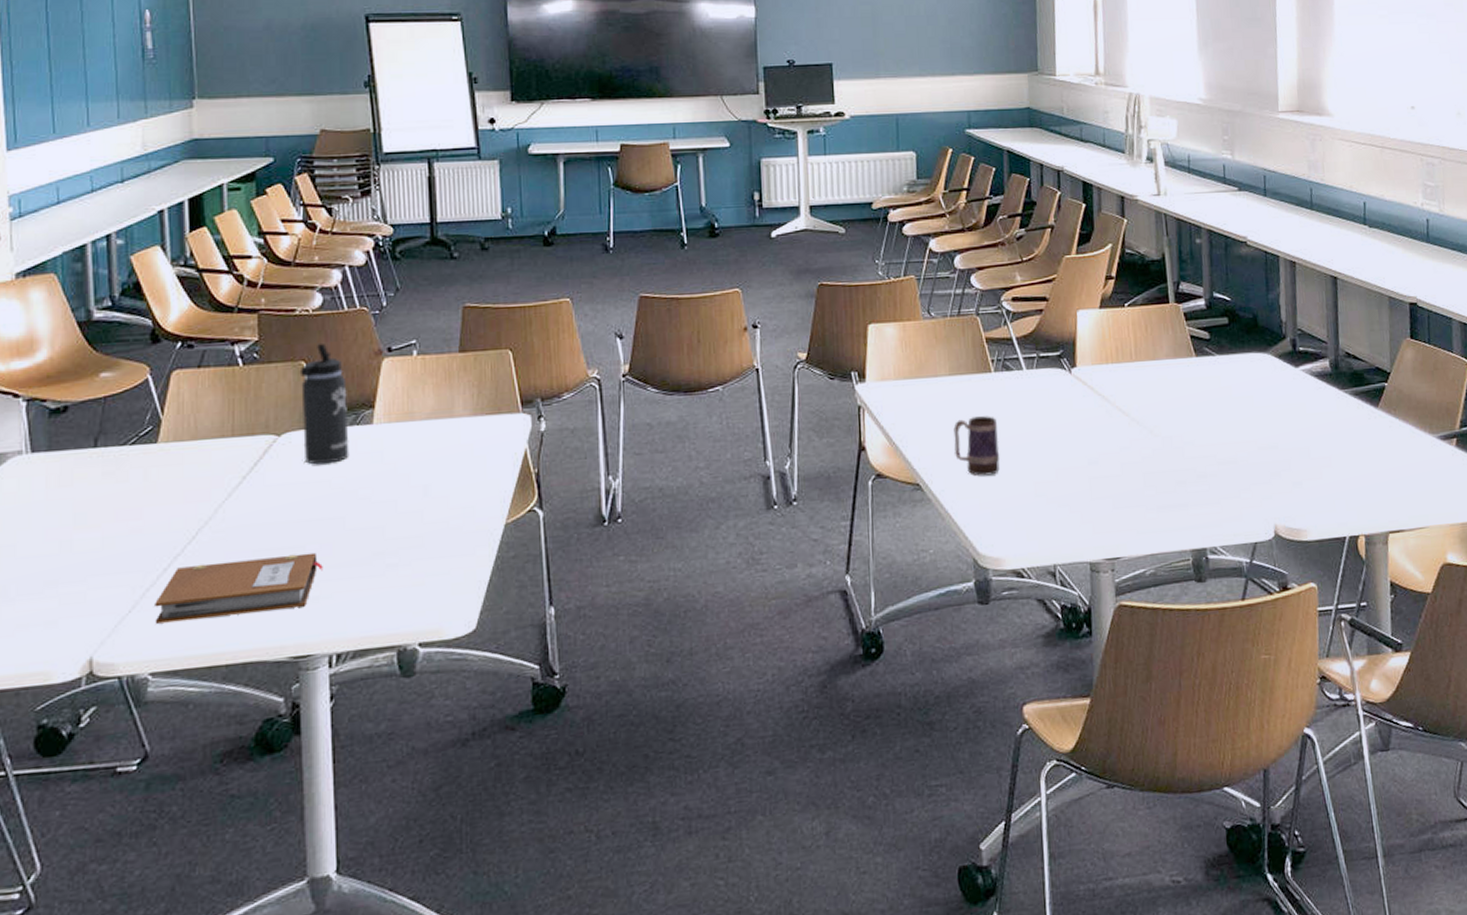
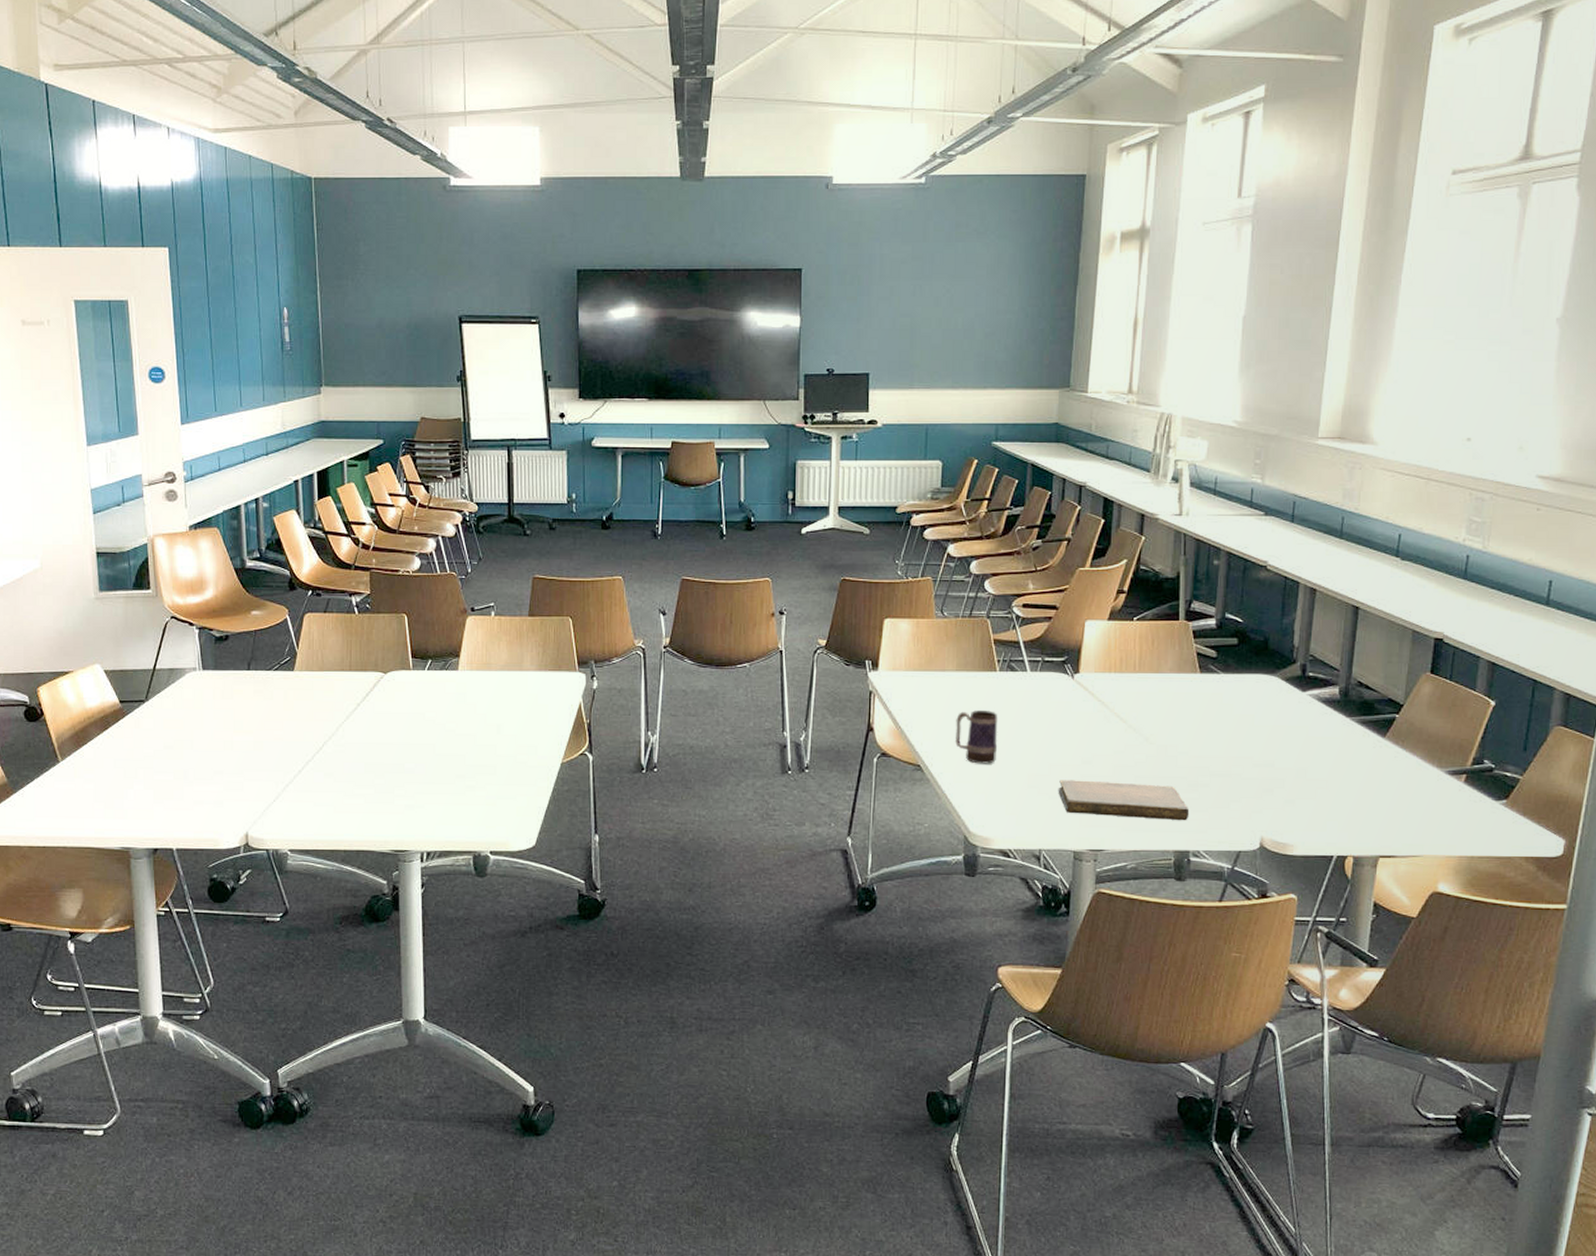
notebook: present [155,552,323,624] -> none [292,770,417,813]
thermos bottle: present [299,344,349,465] -> none [401,601,439,700]
notebook: none [1067,479,1202,521] -> present [1058,780,1190,821]

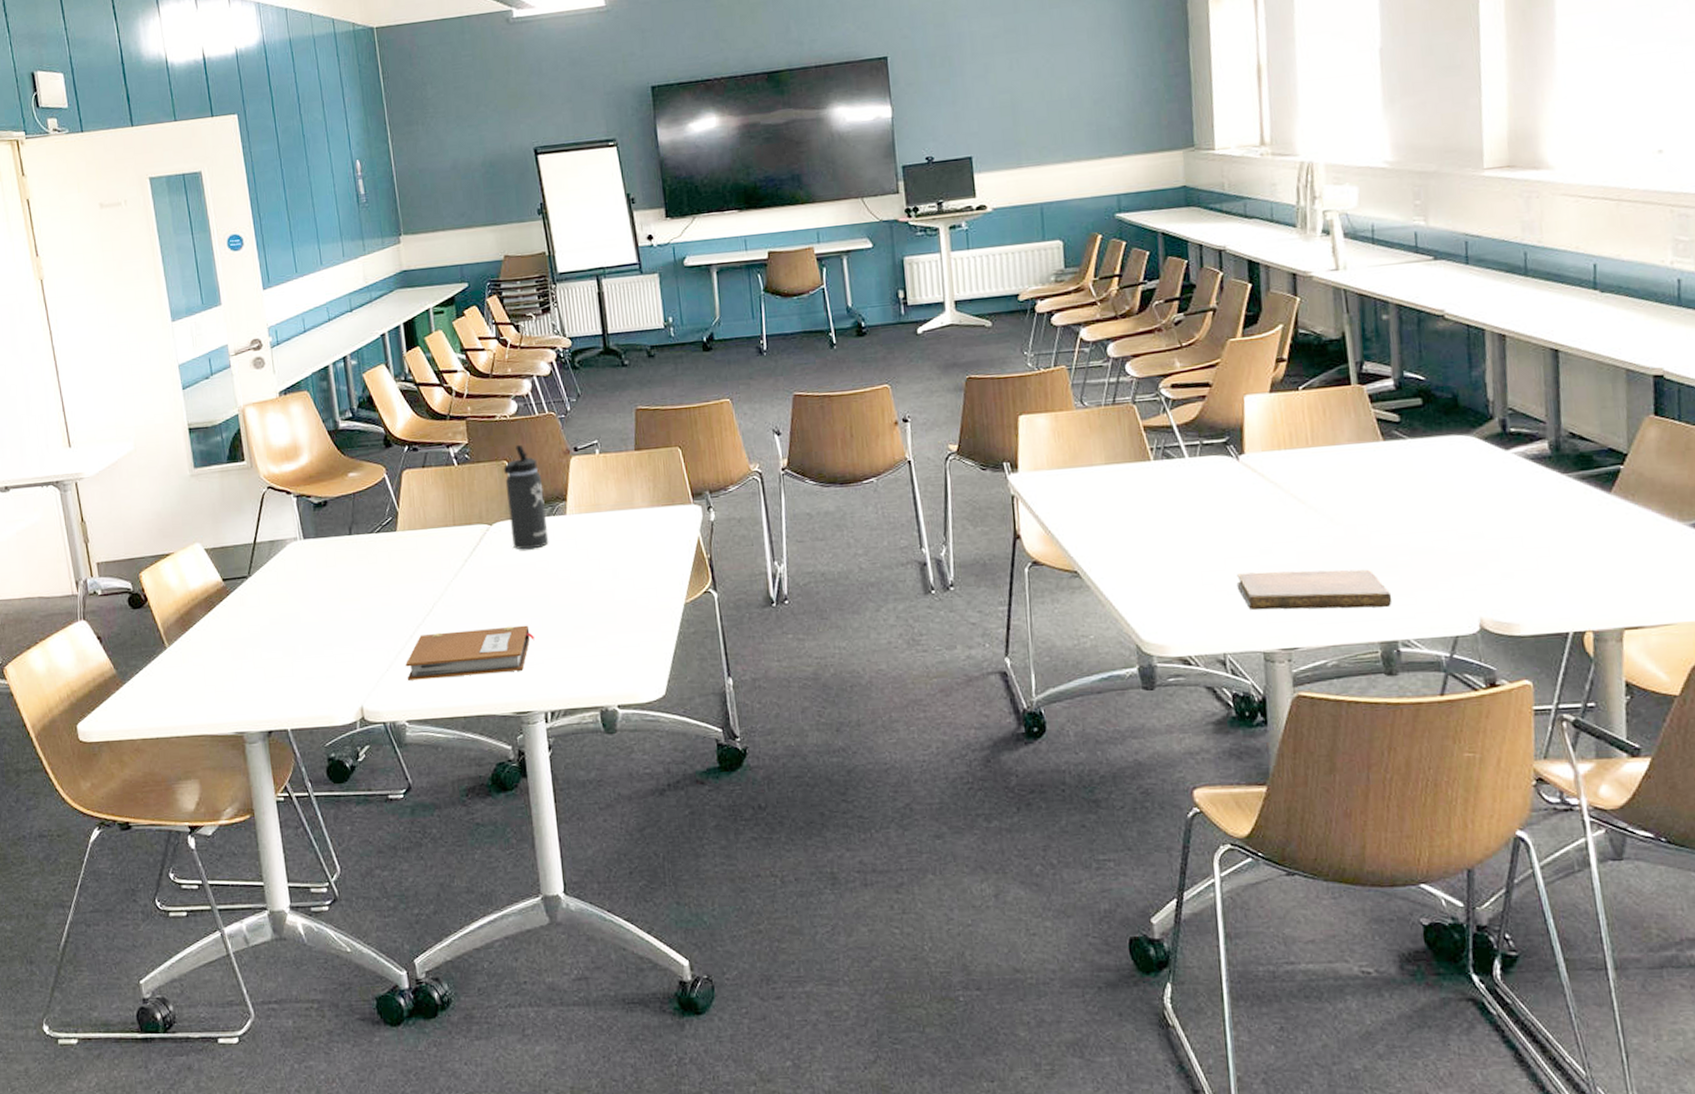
notebook: none [292,770,417,813] -> present [406,625,535,681]
thermos bottle: none [401,601,439,700] -> present [503,445,549,550]
mug: present [955,710,998,764] -> none [1111,504,1163,564]

